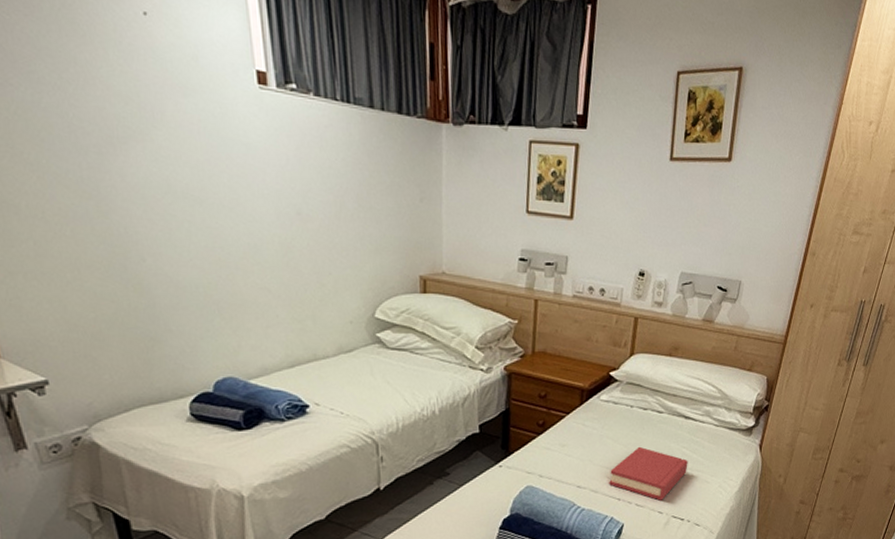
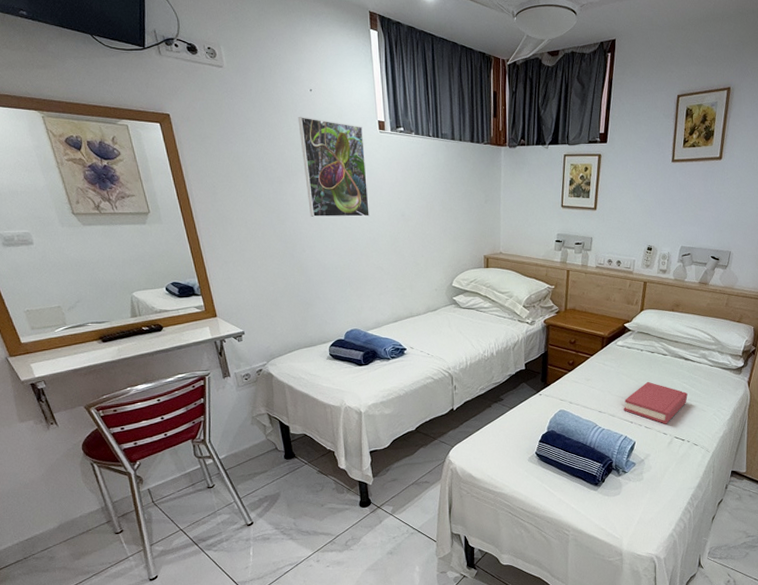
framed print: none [125,53,248,213] -> present [298,117,370,218]

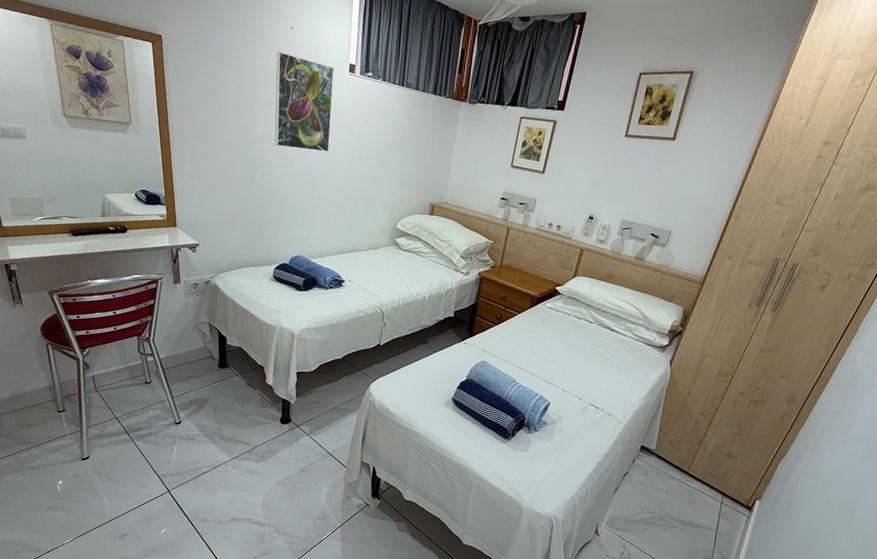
hardback book: present [624,381,688,424] -> none [543,346,608,390]

